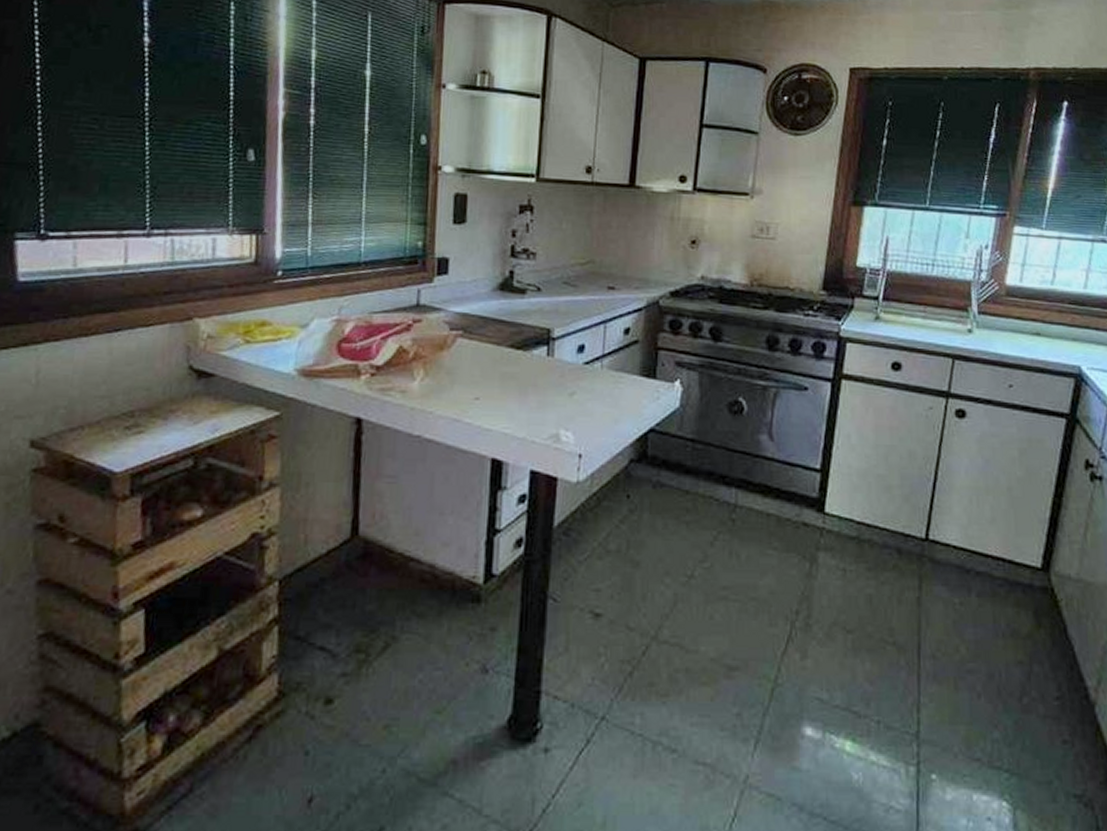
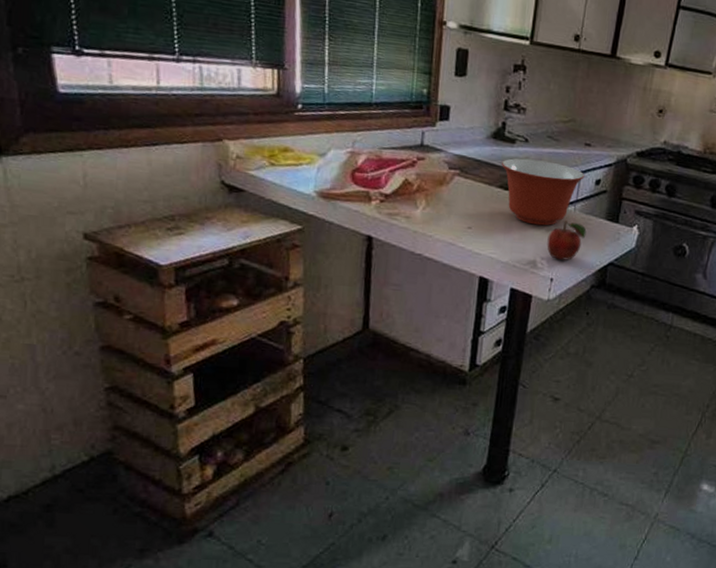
mixing bowl: none [510,310,611,389] -> present [501,158,585,226]
fruit: none [571,381,618,430] -> present [547,221,587,261]

